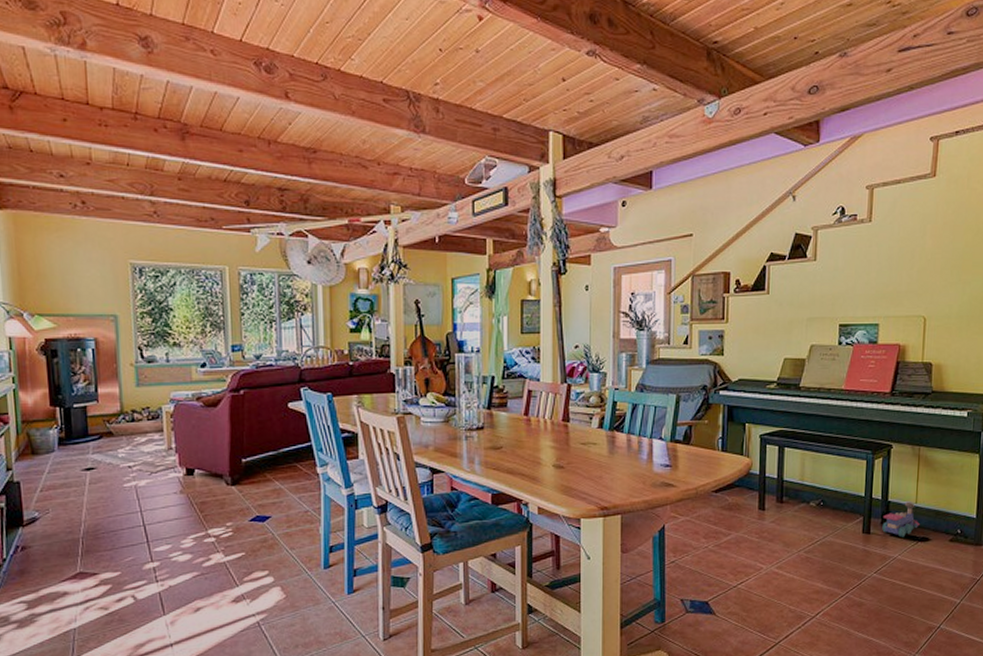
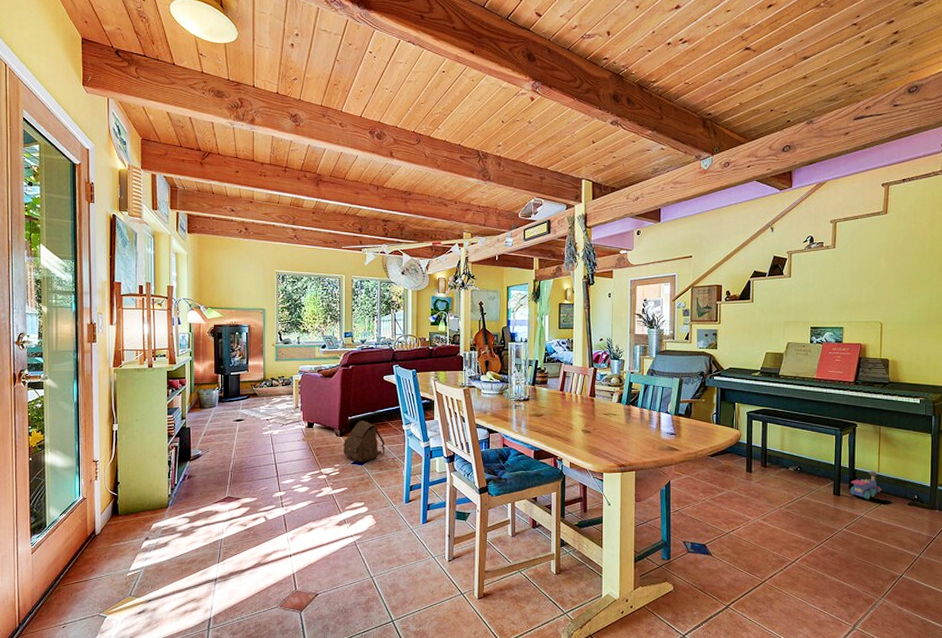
satchel: none [236,463,295,518] -> present [343,421,385,462]

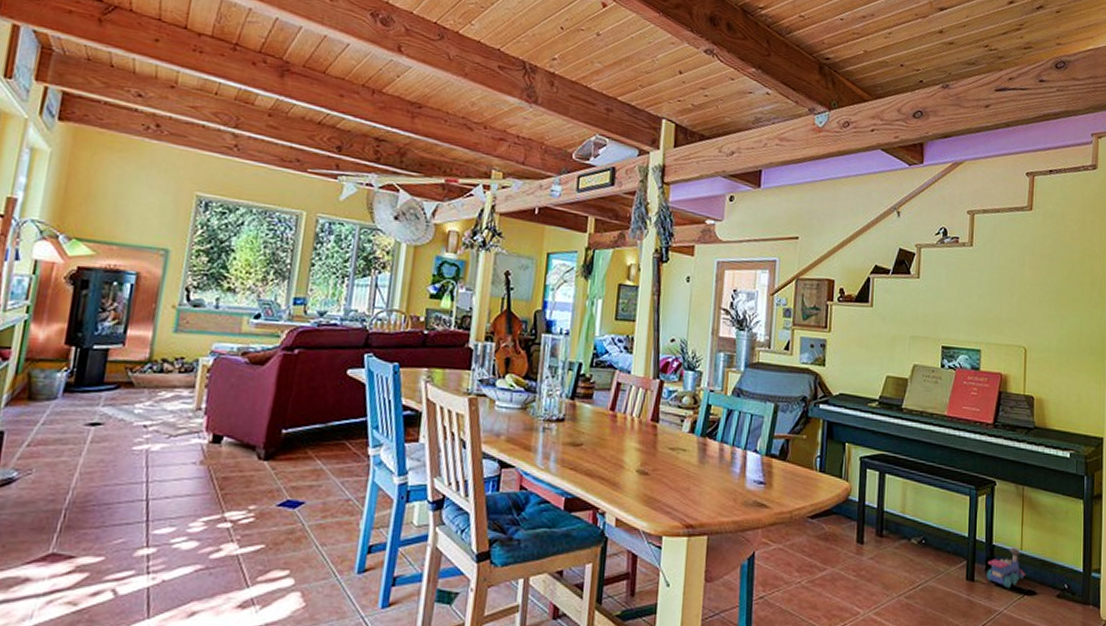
satchel: present [343,421,385,462] -> none [265,437,337,504]

